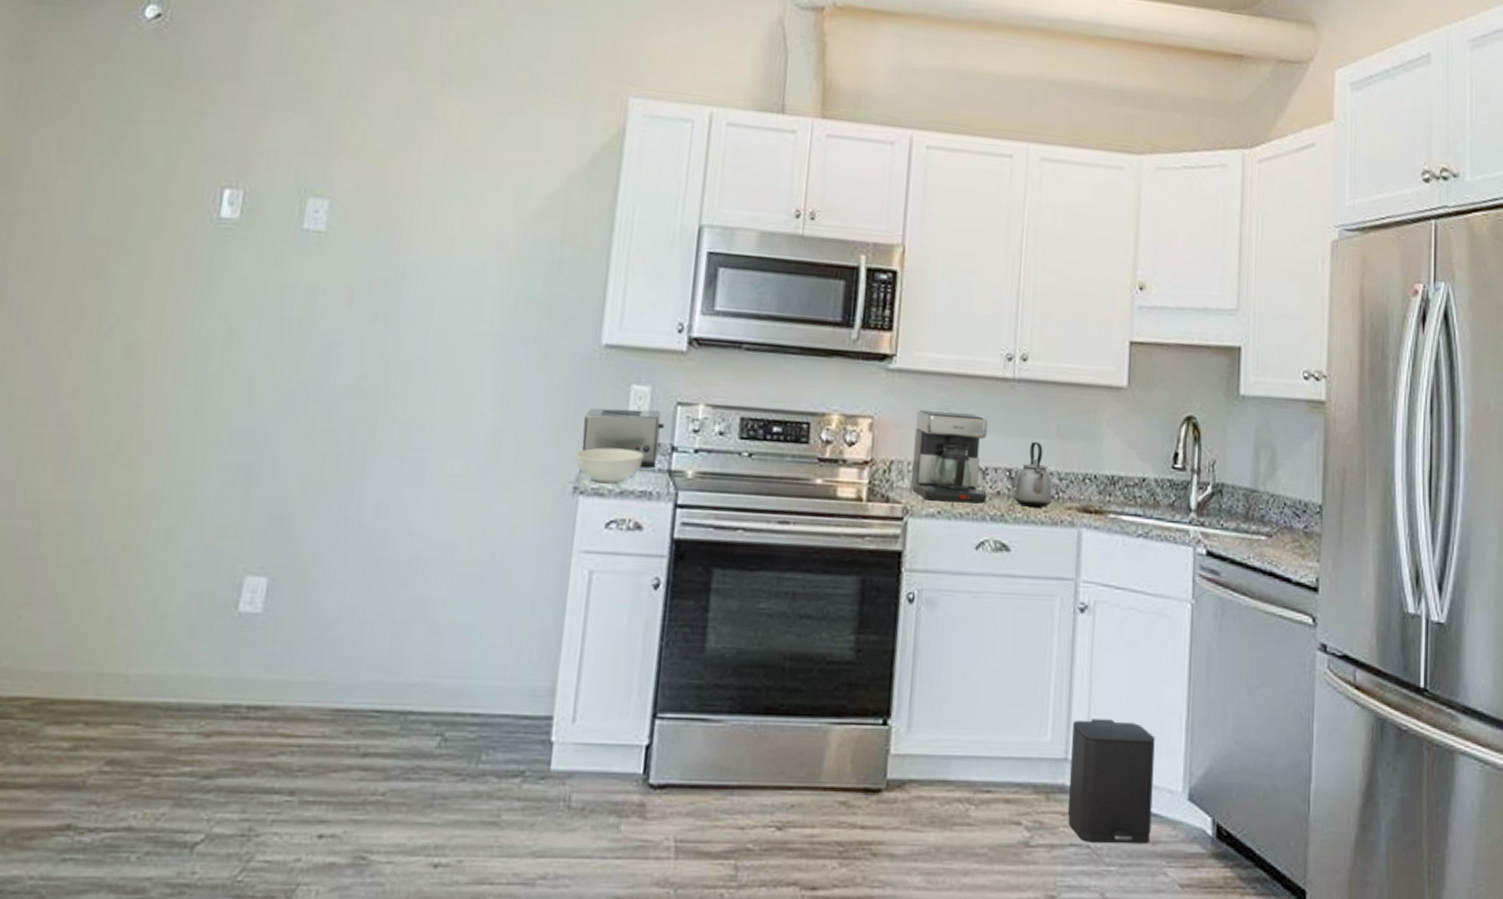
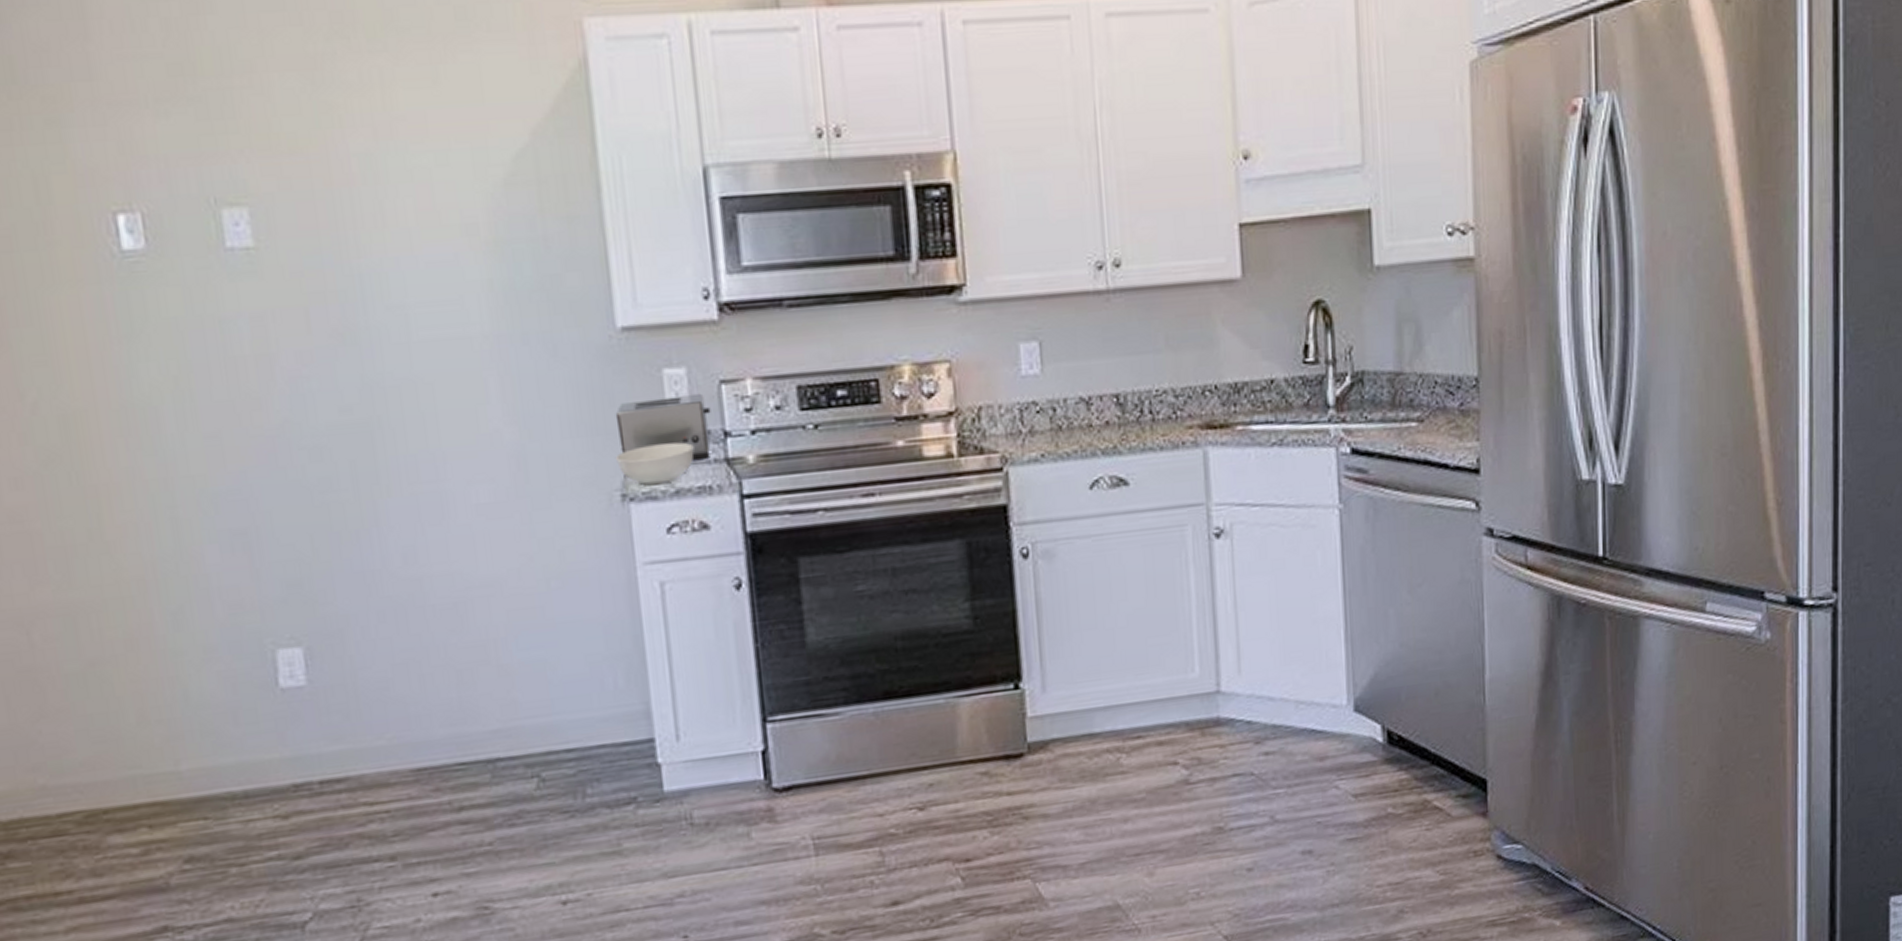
coffee maker: present [911,409,988,504] -> none [1000,338,1095,444]
kettle: present [1013,441,1052,508] -> none [1125,358,1170,433]
pedal bin: present [1067,719,1155,843] -> none [1220,643,1318,770]

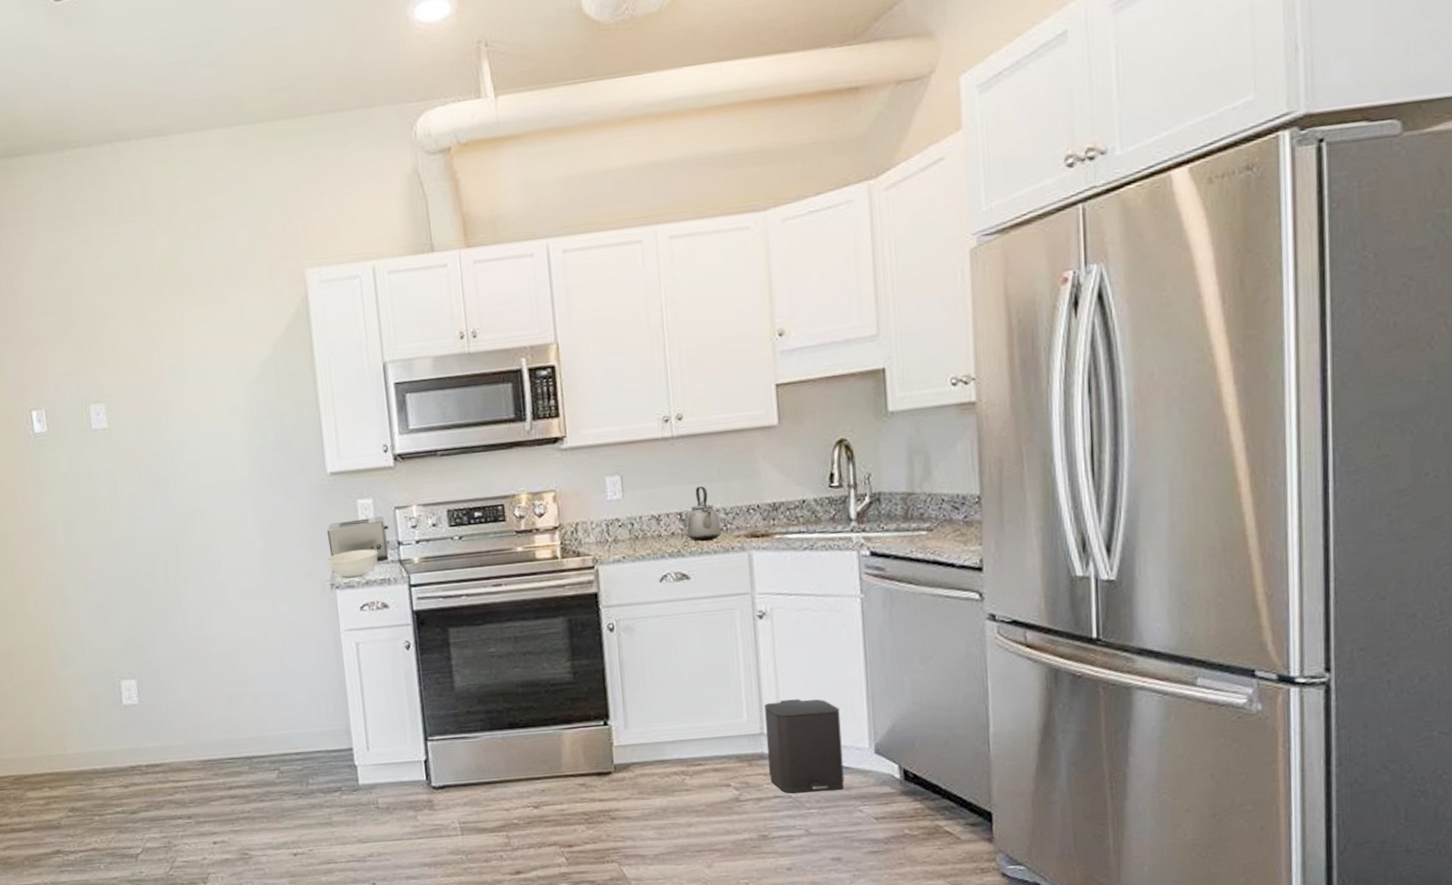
kettle: none [1125,358,1170,433] -> present [686,486,721,541]
pedal bin: none [1220,643,1318,770] -> present [763,699,844,794]

